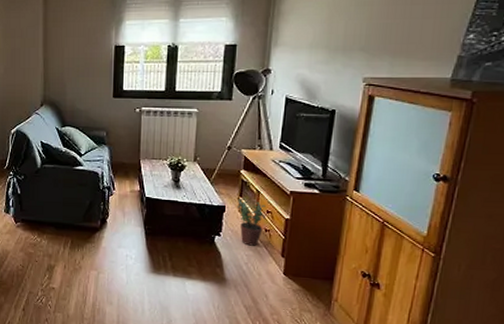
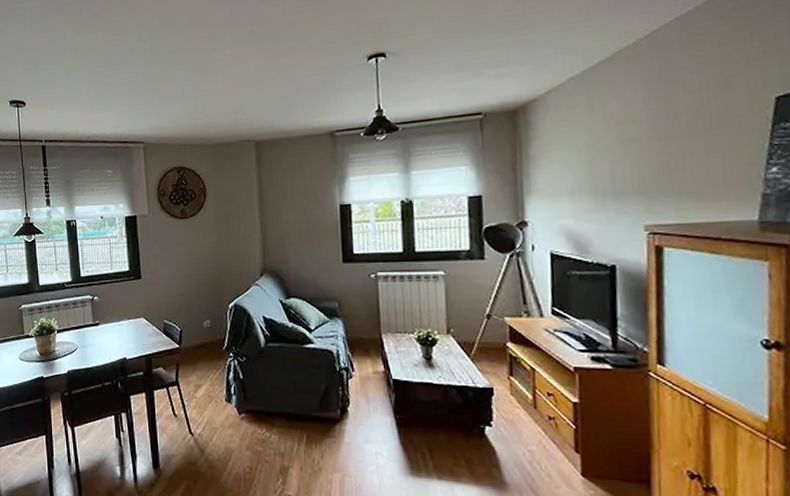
potted plant: present [237,198,266,246] -> none [508,377,546,439]

